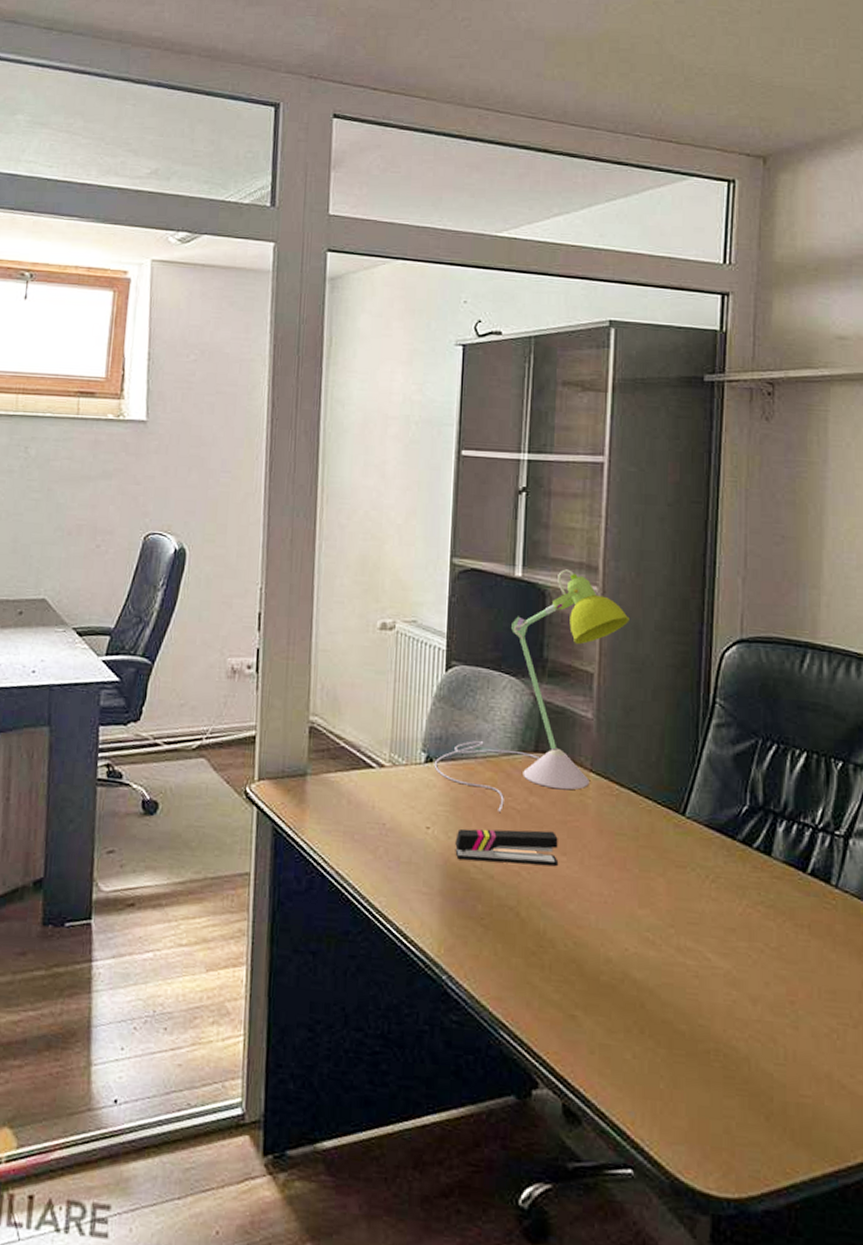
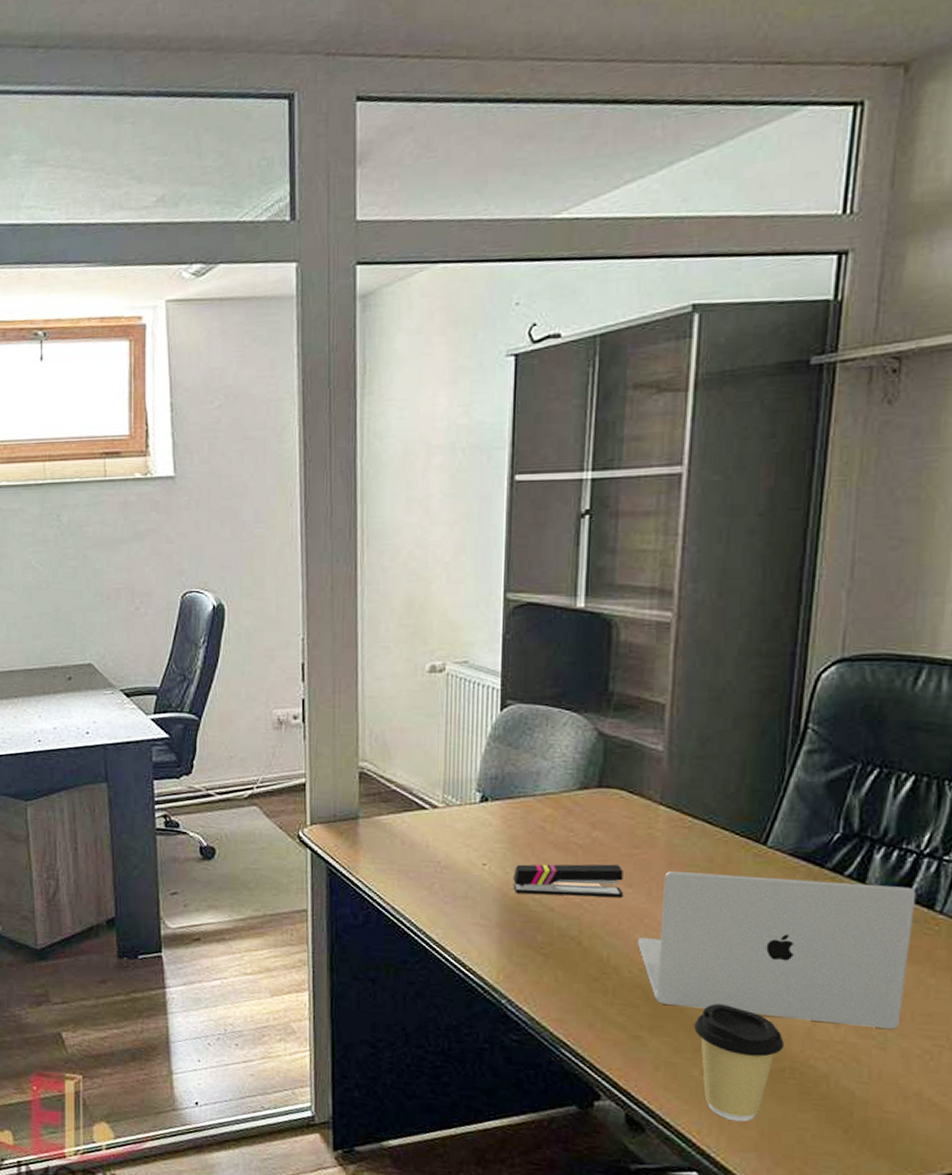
desk lamp: present [434,569,629,812] -> none [489,596,709,847]
laptop: none [571,839,815,1006] -> present [637,870,917,1029]
coffee cup: none [626,980,708,1111] -> present [694,1004,784,1122]

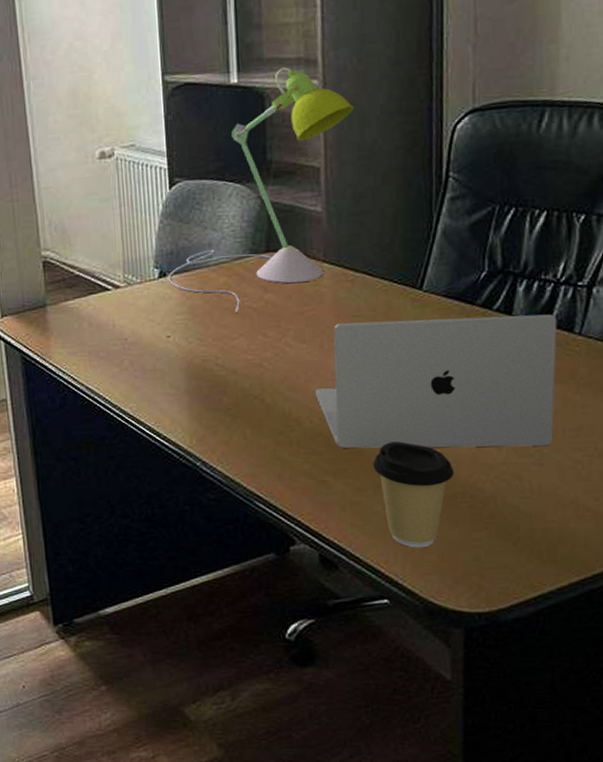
desk lamp: none [489,596,709,847] -> present [167,67,354,312]
stapler: present [513,864,624,898] -> none [196,323,299,361]

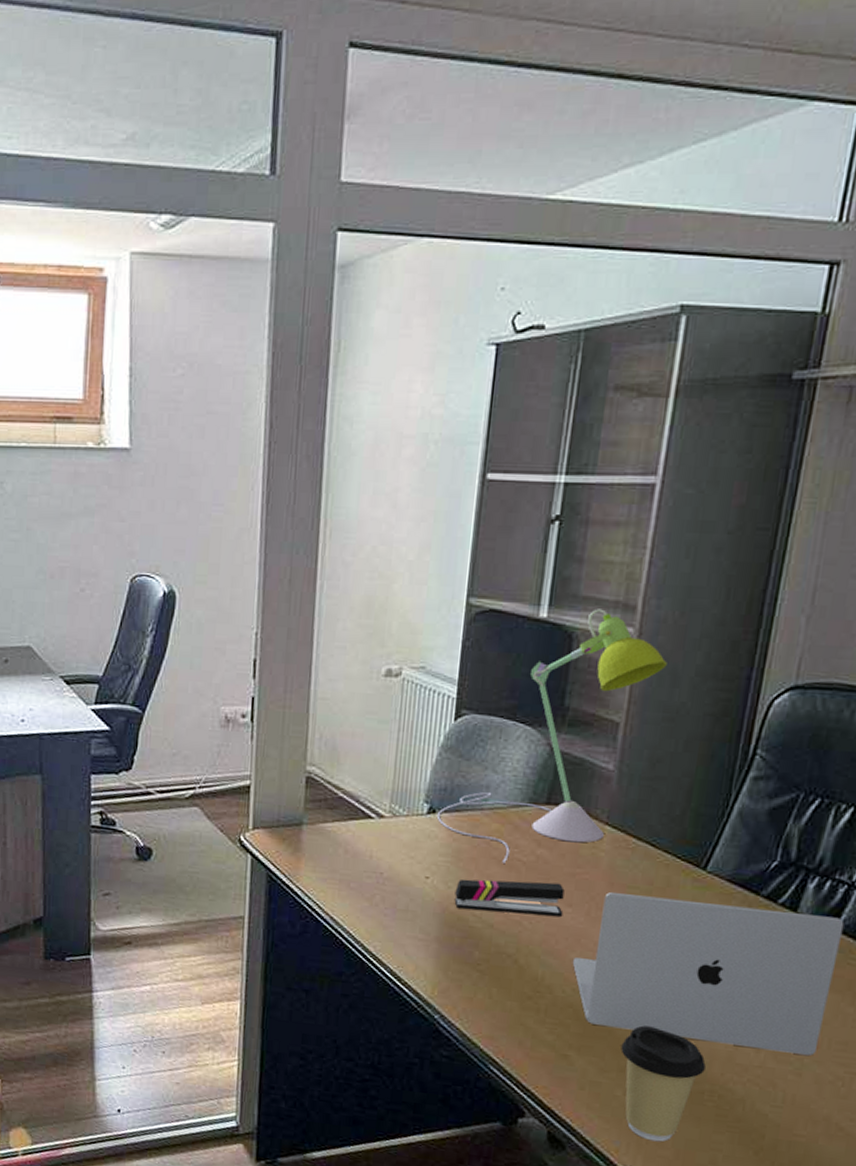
stapler: none [196,323,299,361] -> present [454,879,565,917]

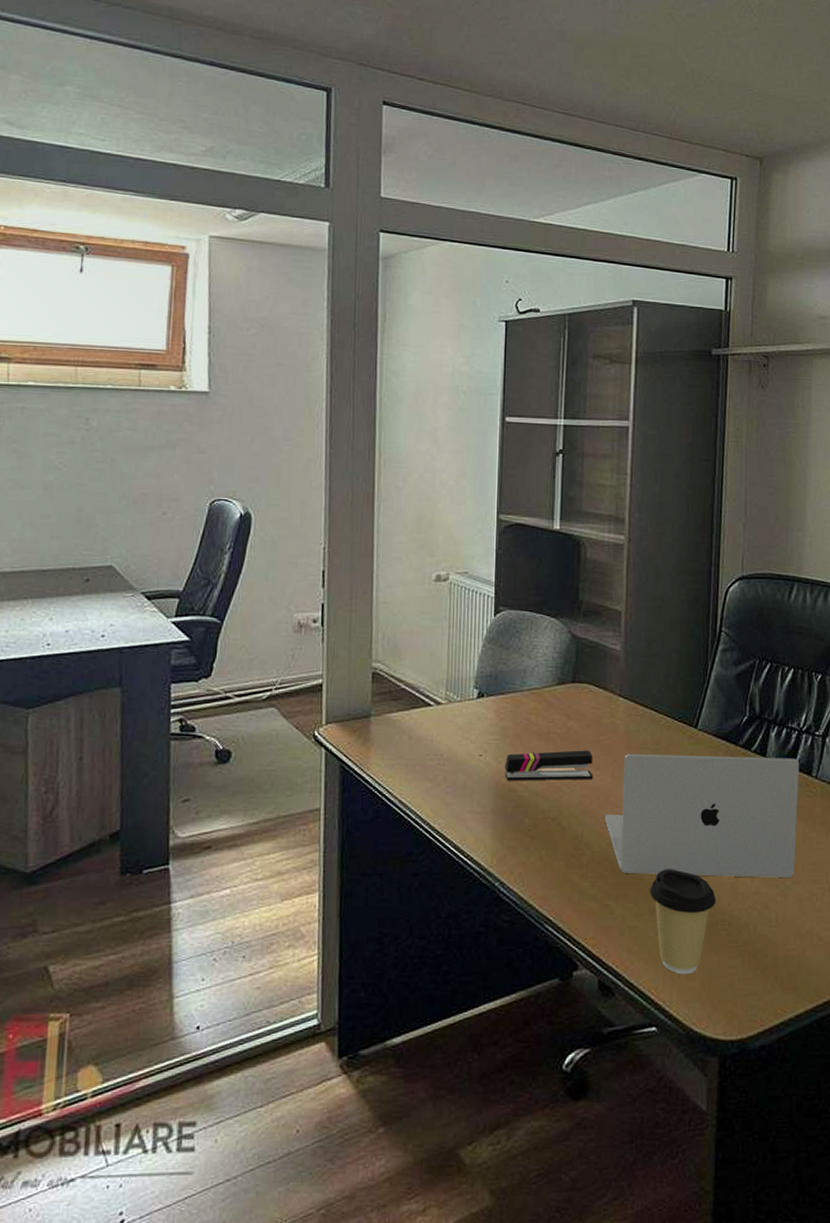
desk lamp: present [436,609,667,863] -> none [485,521,651,737]

